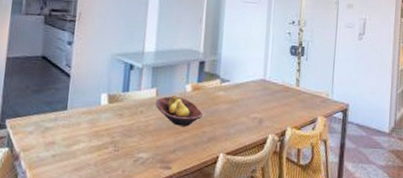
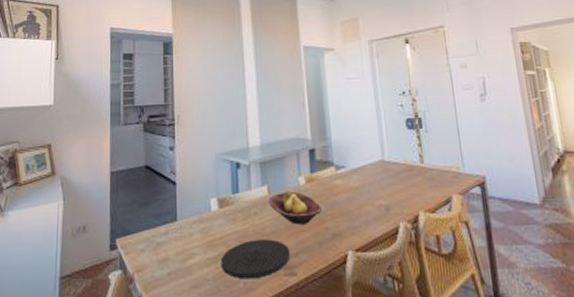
plate: none [103,134,169,168] -> present [220,239,291,279]

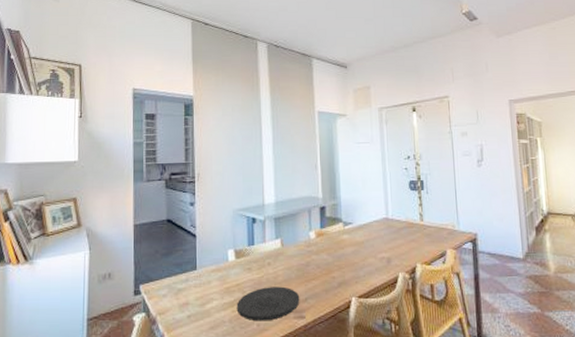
fruit bowl: present [268,190,322,225] -> none [281,243,329,274]

